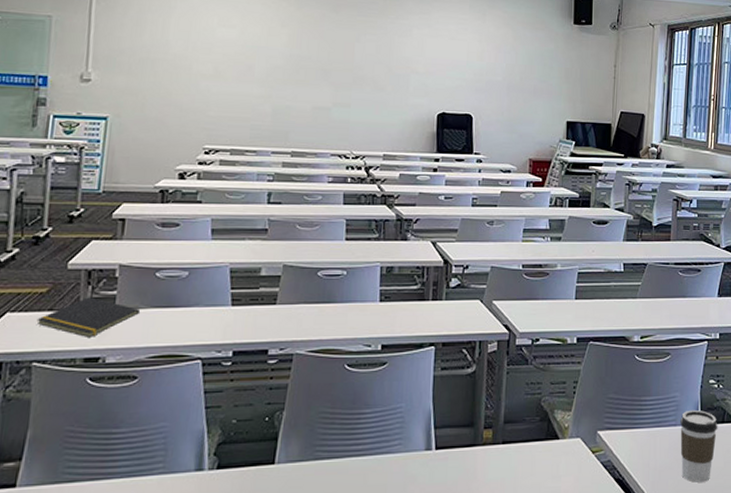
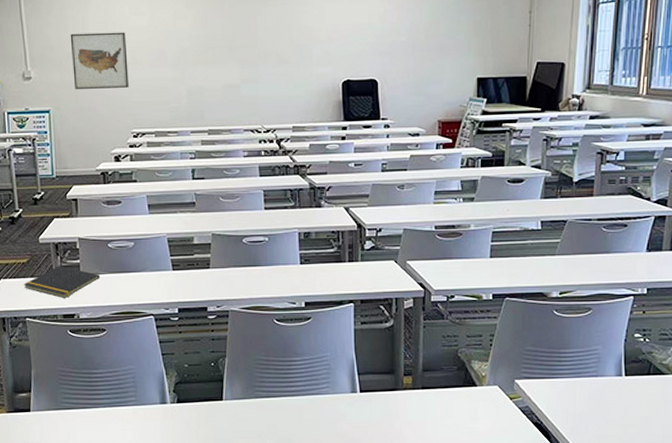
wall art: none [142,38,211,100] -> present [70,32,129,89]
coffee cup: present [680,409,718,483] -> none [601,362,643,429]

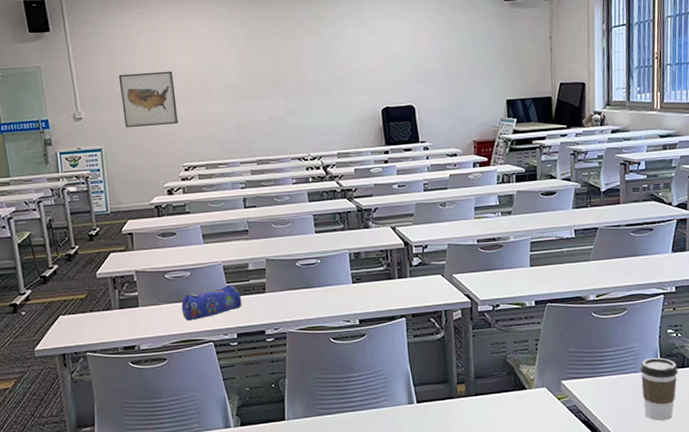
notepad: present [23,266,101,298] -> none [82,299,159,331]
pencil case: none [123,258,185,293] -> present [181,285,242,322]
coffee cup: none [601,362,643,429] -> present [640,357,678,421]

